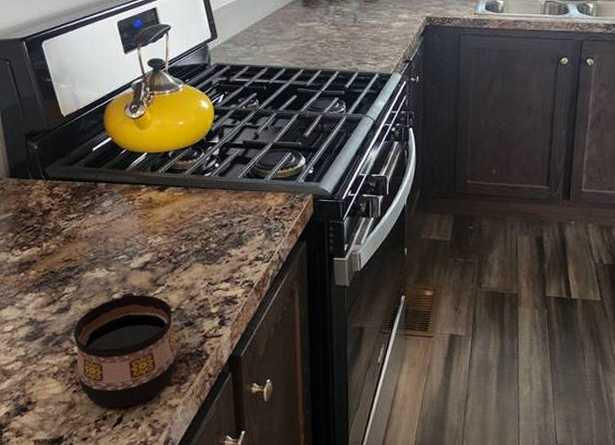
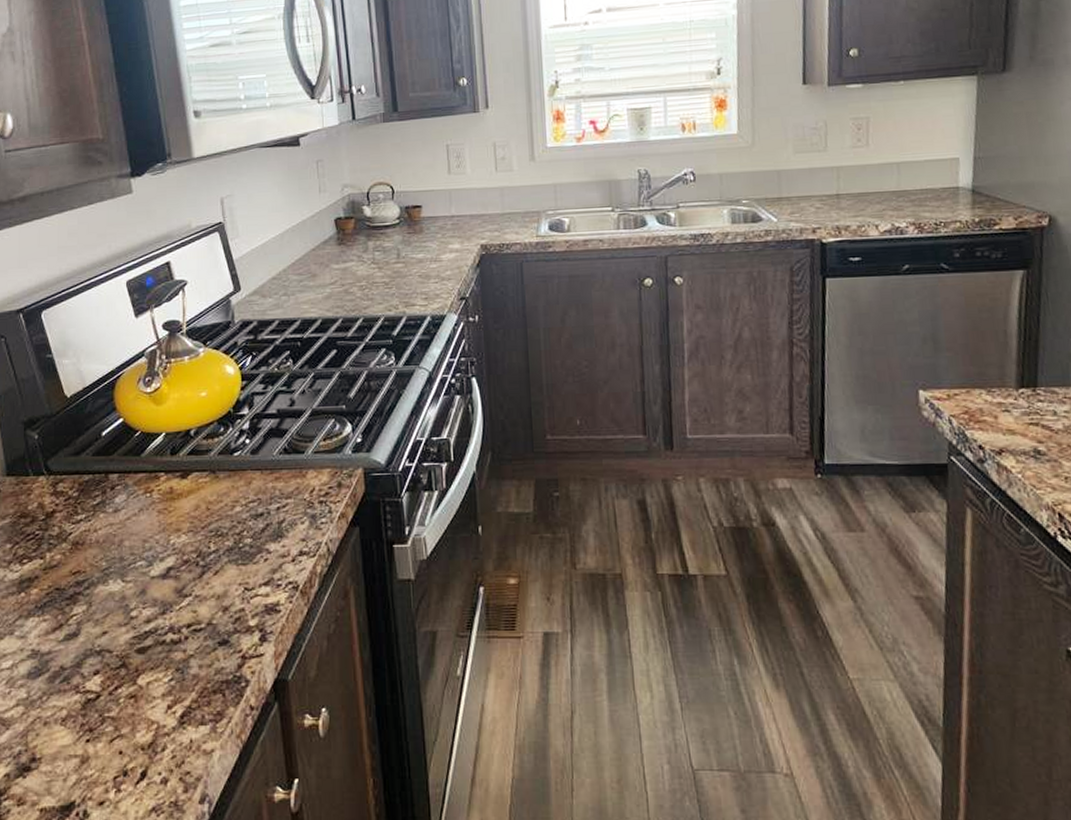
cup: present [73,292,178,408] -> none [84,607,212,759]

